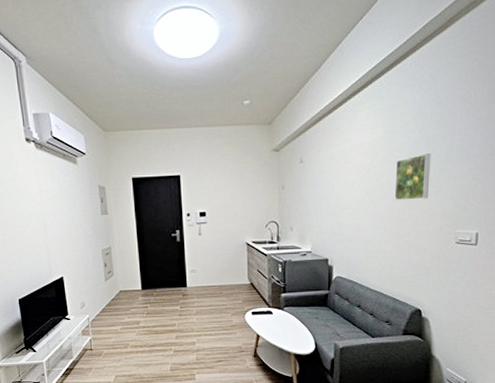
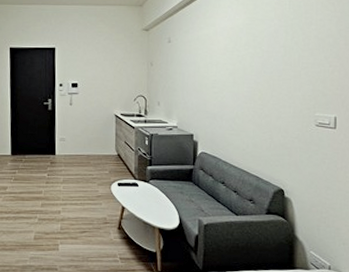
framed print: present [394,153,431,200] -> none [256,40,290,83]

